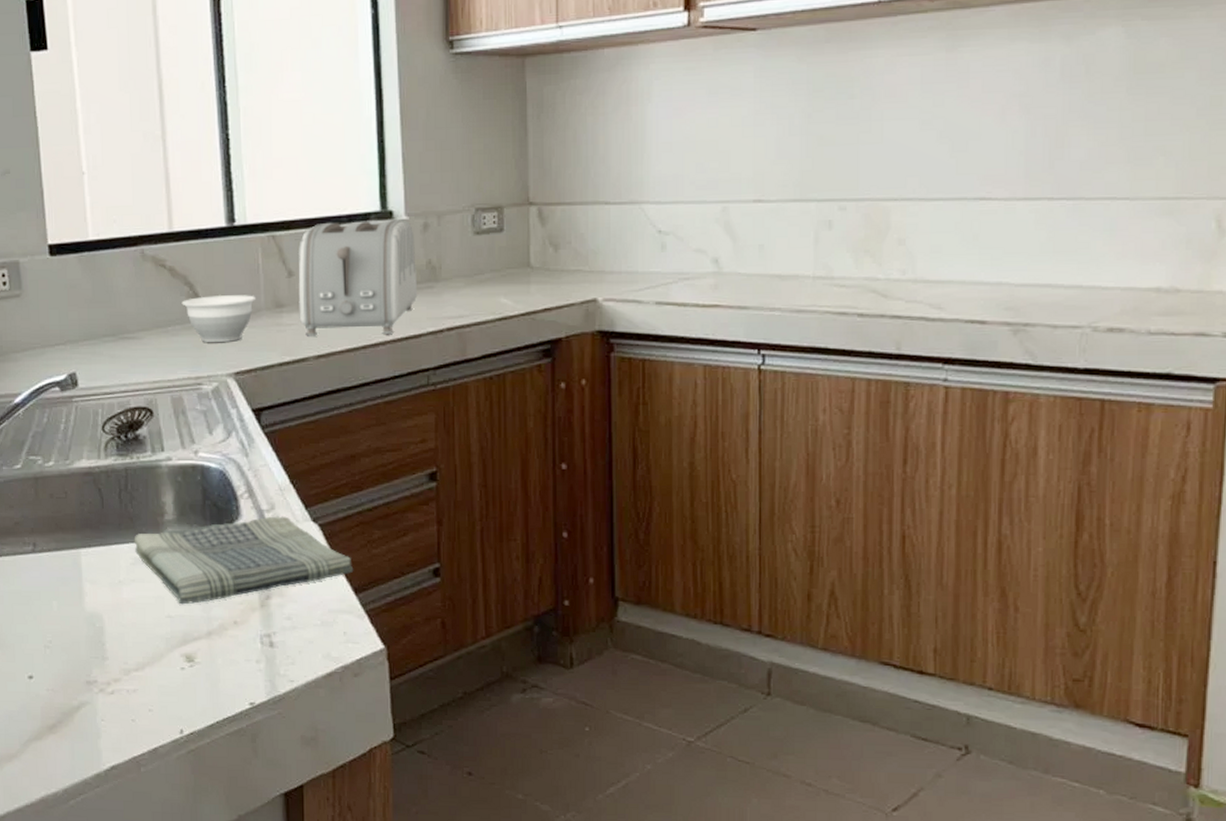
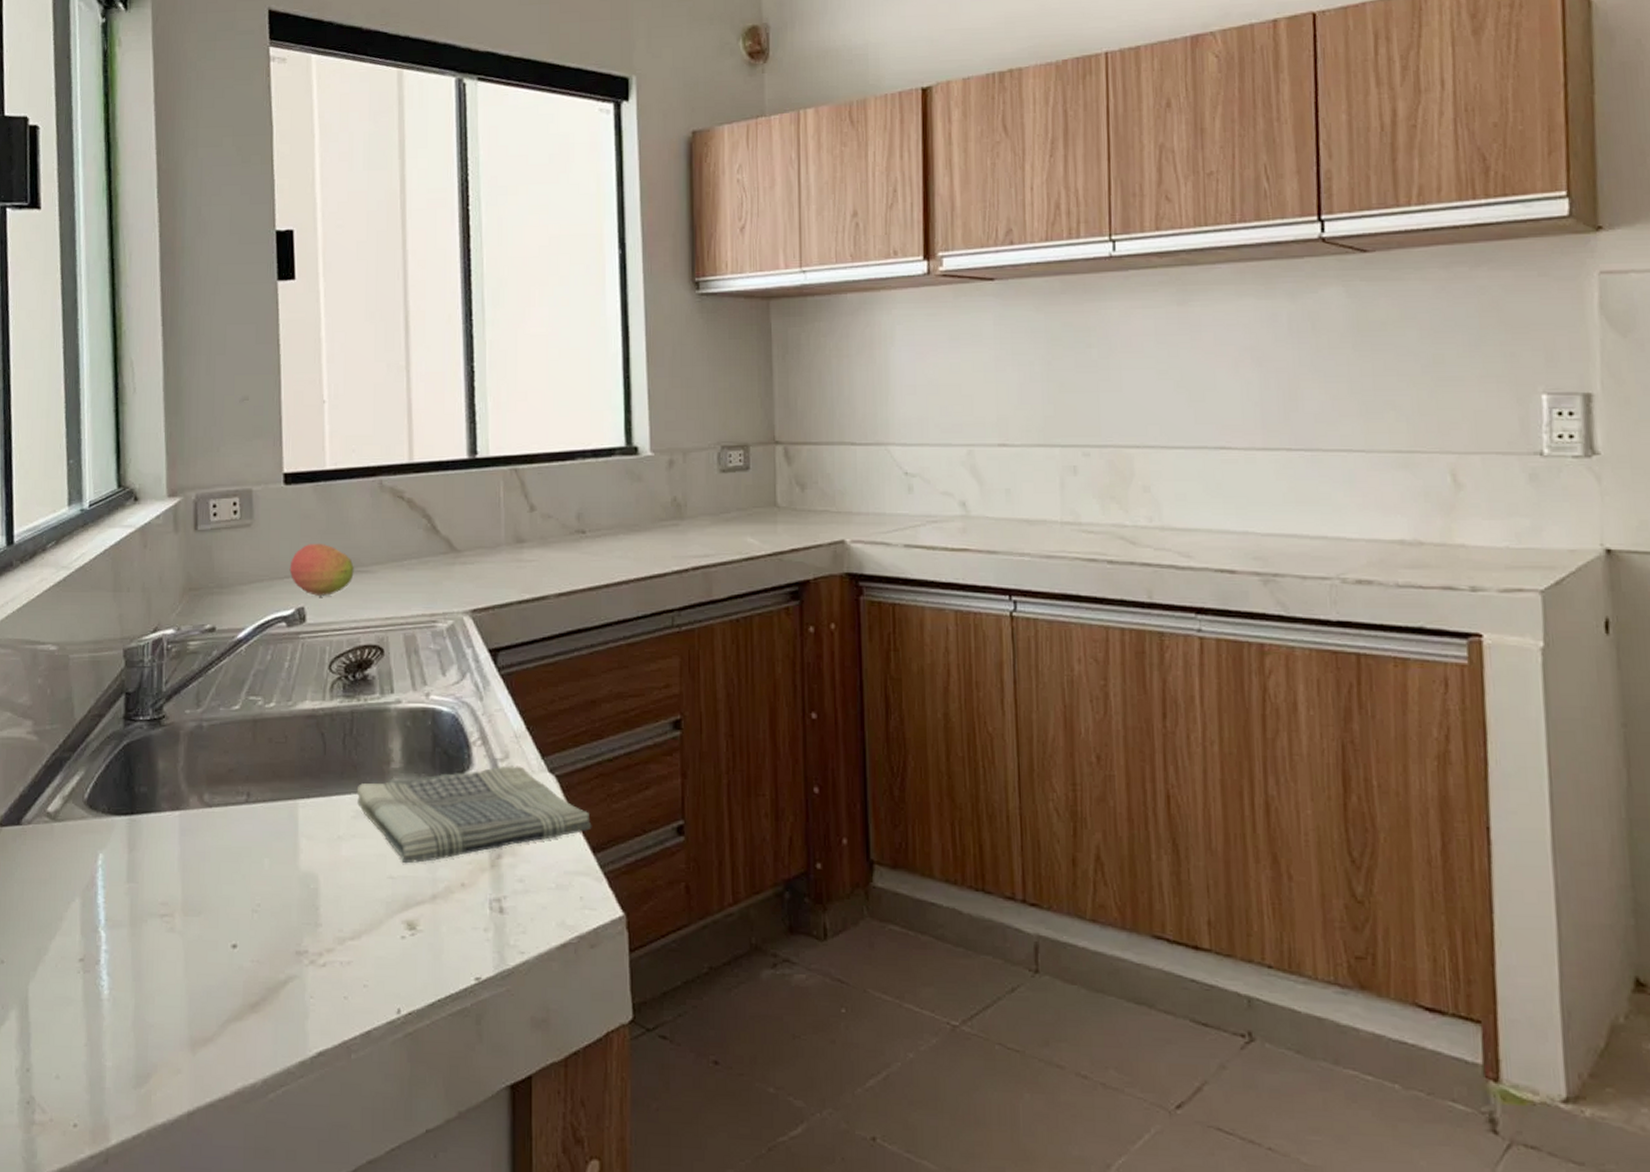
fruit: none [59,311,121,362] -> present [289,543,354,596]
bowl: present [181,295,256,342] -> none [419,529,497,577]
toaster: present [298,219,417,336] -> none [540,456,662,573]

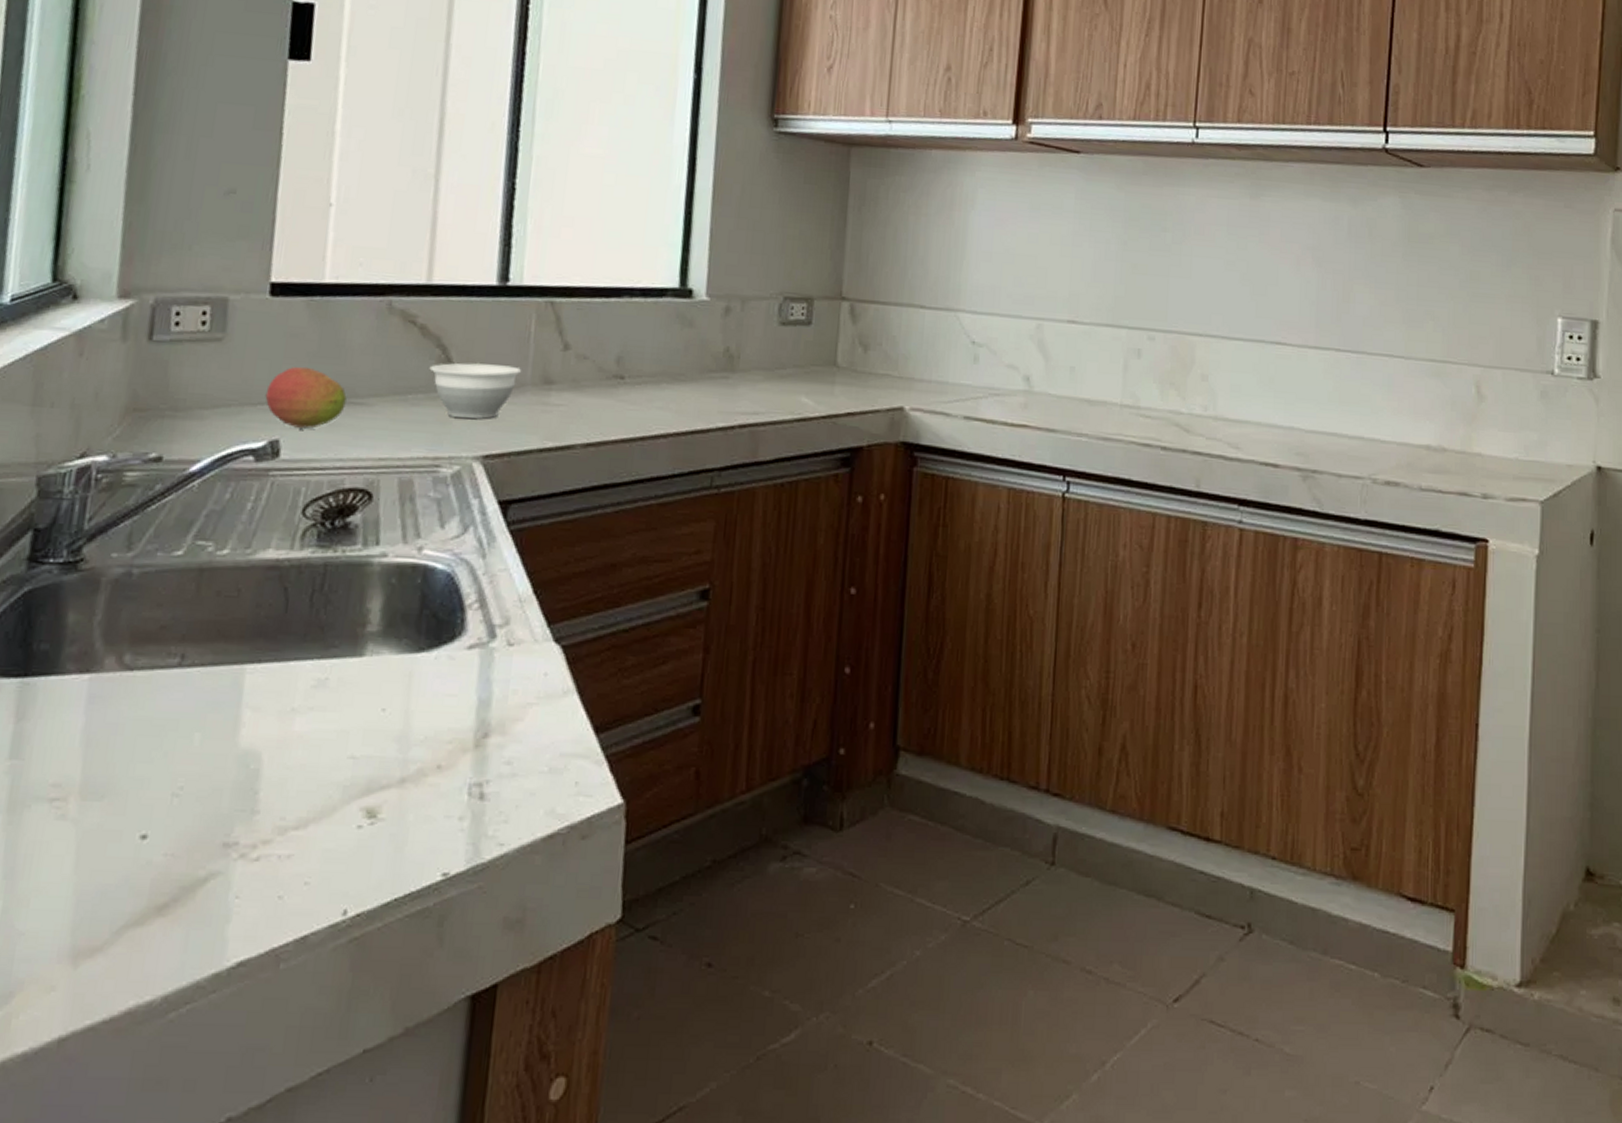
dish towel: present [356,766,592,864] -> none [320,633,598,742]
bowl: none [419,529,497,577] -> present [429,362,522,419]

